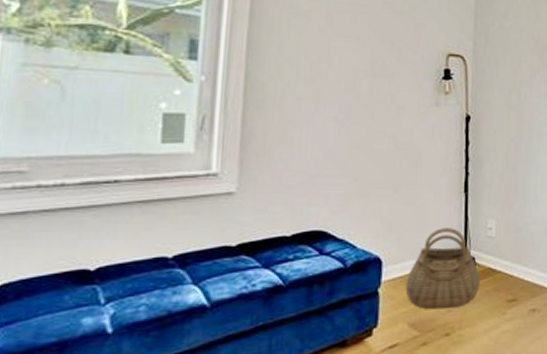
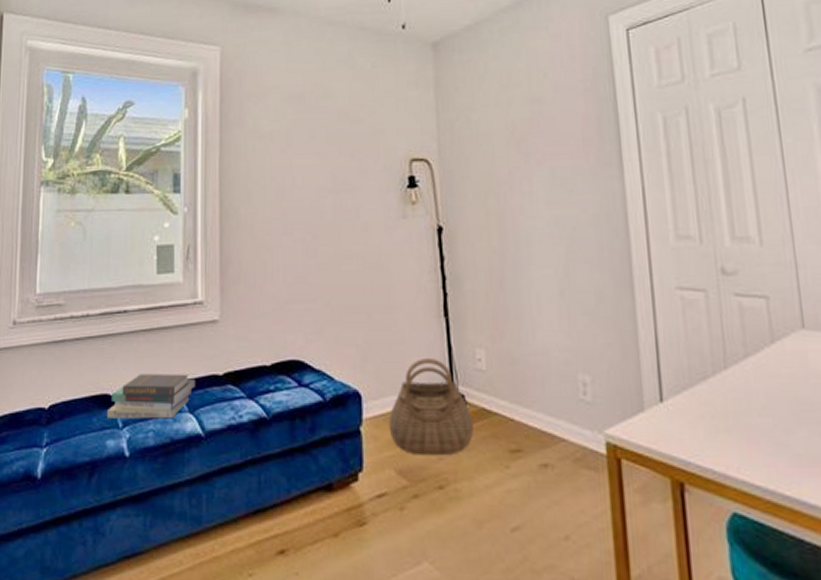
books: none [84,246,203,295] -> present [107,374,196,419]

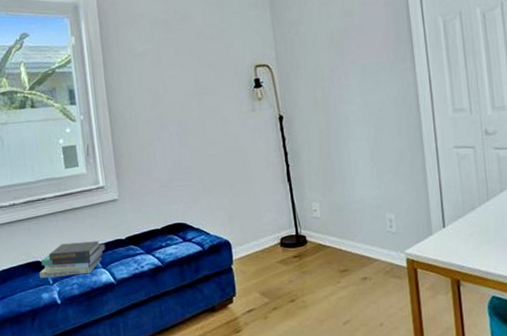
basket: present [388,359,474,456] -> none [252,212,314,281]

